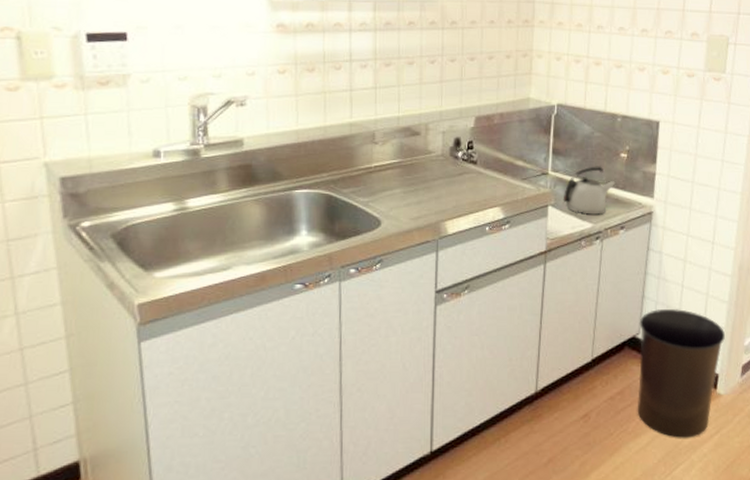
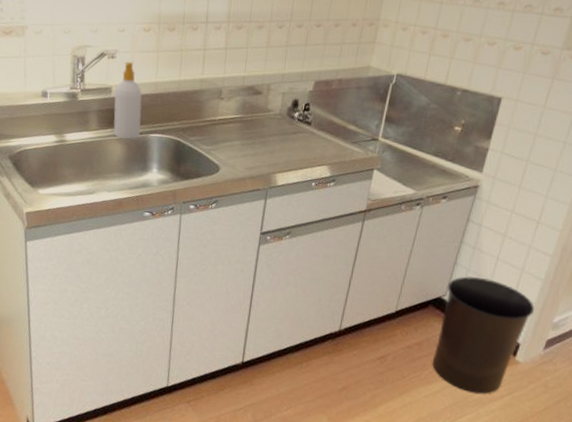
soap bottle: none [247,108,283,199] -> present [113,61,142,140]
kettle: present [563,166,616,215] -> none [389,136,445,182]

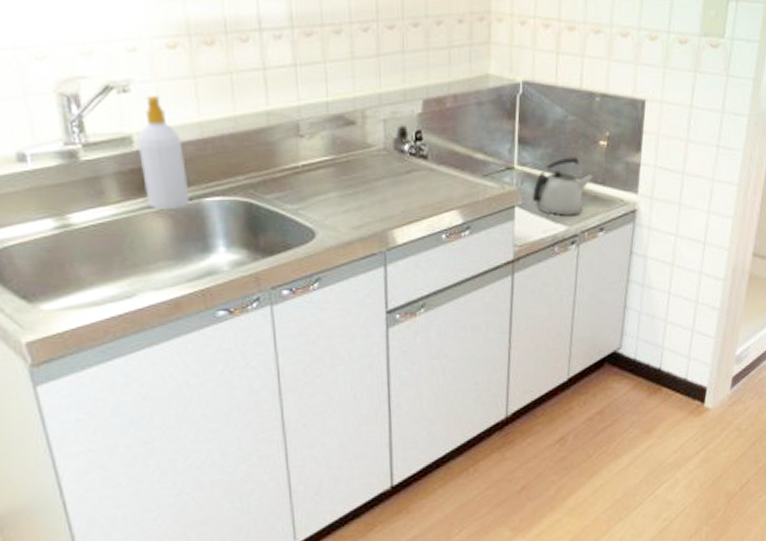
kettle: none [389,136,445,182] -> present [532,157,594,215]
waste bin: present [431,276,534,394] -> none [618,319,715,456]

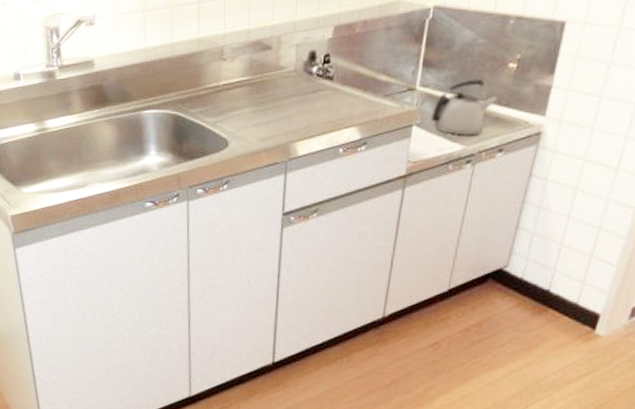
soap bottle: present [138,94,190,211] -> none [98,26,133,120]

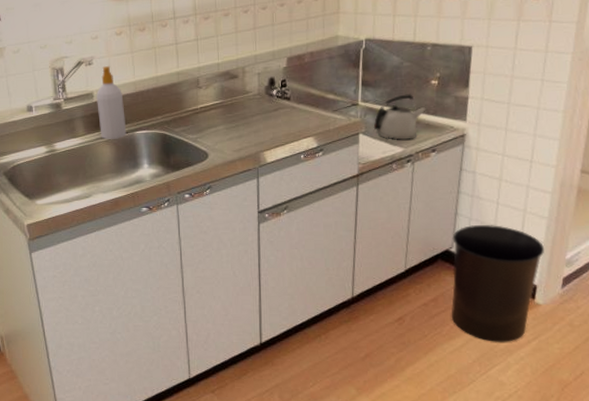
soap bottle: none [98,26,133,120] -> present [96,65,127,140]
waste bin: none [494,242,616,376] -> present [451,225,544,342]

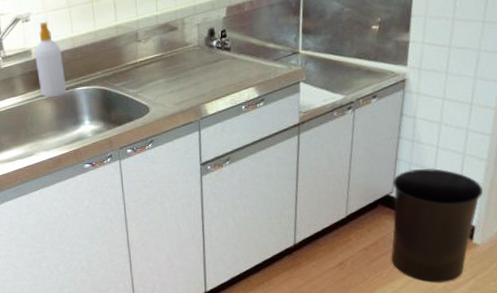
kettle: present [373,94,426,140] -> none [314,40,367,87]

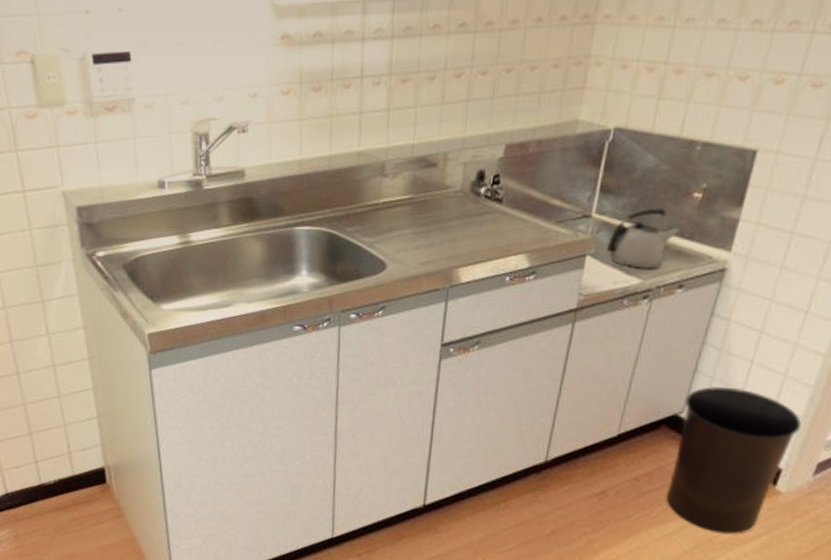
soap bottle: present [35,21,67,98] -> none [248,135,284,236]
kettle: none [314,40,367,87] -> present [606,208,681,269]

